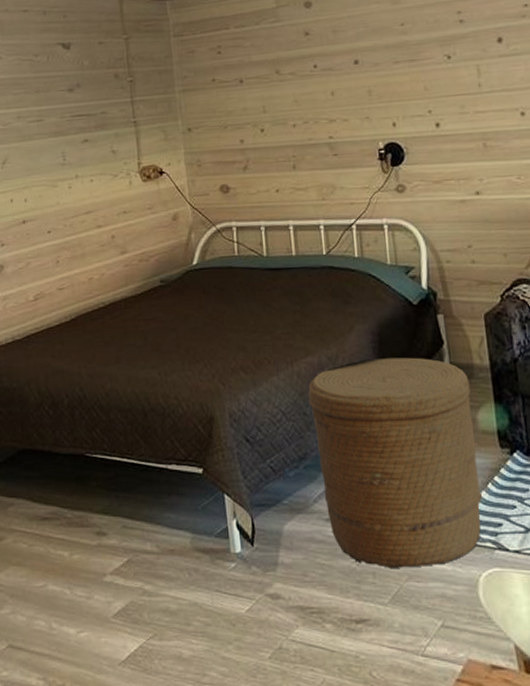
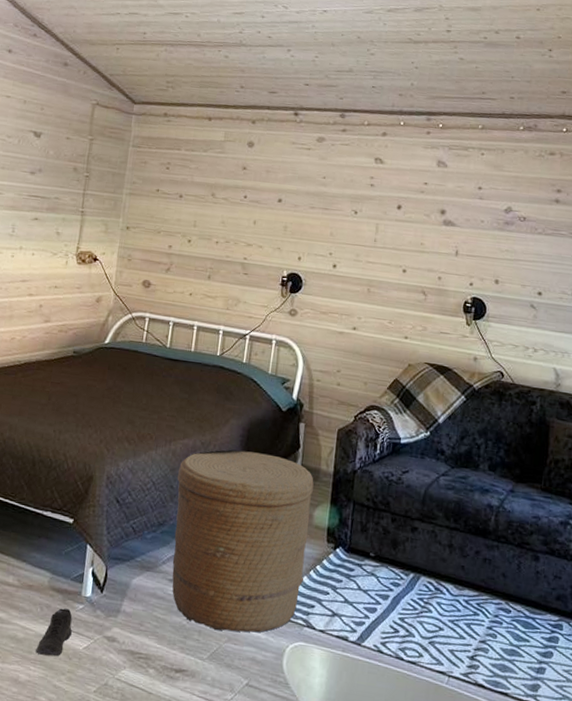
athletic shoe: none [194,570,229,625] -> present [36,608,73,657]

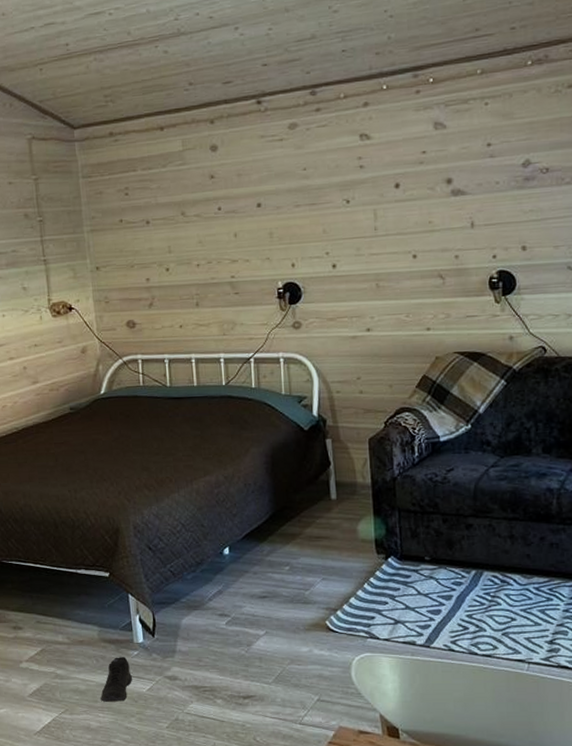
basket: present [172,450,314,633] -> none [205,476,358,654]

